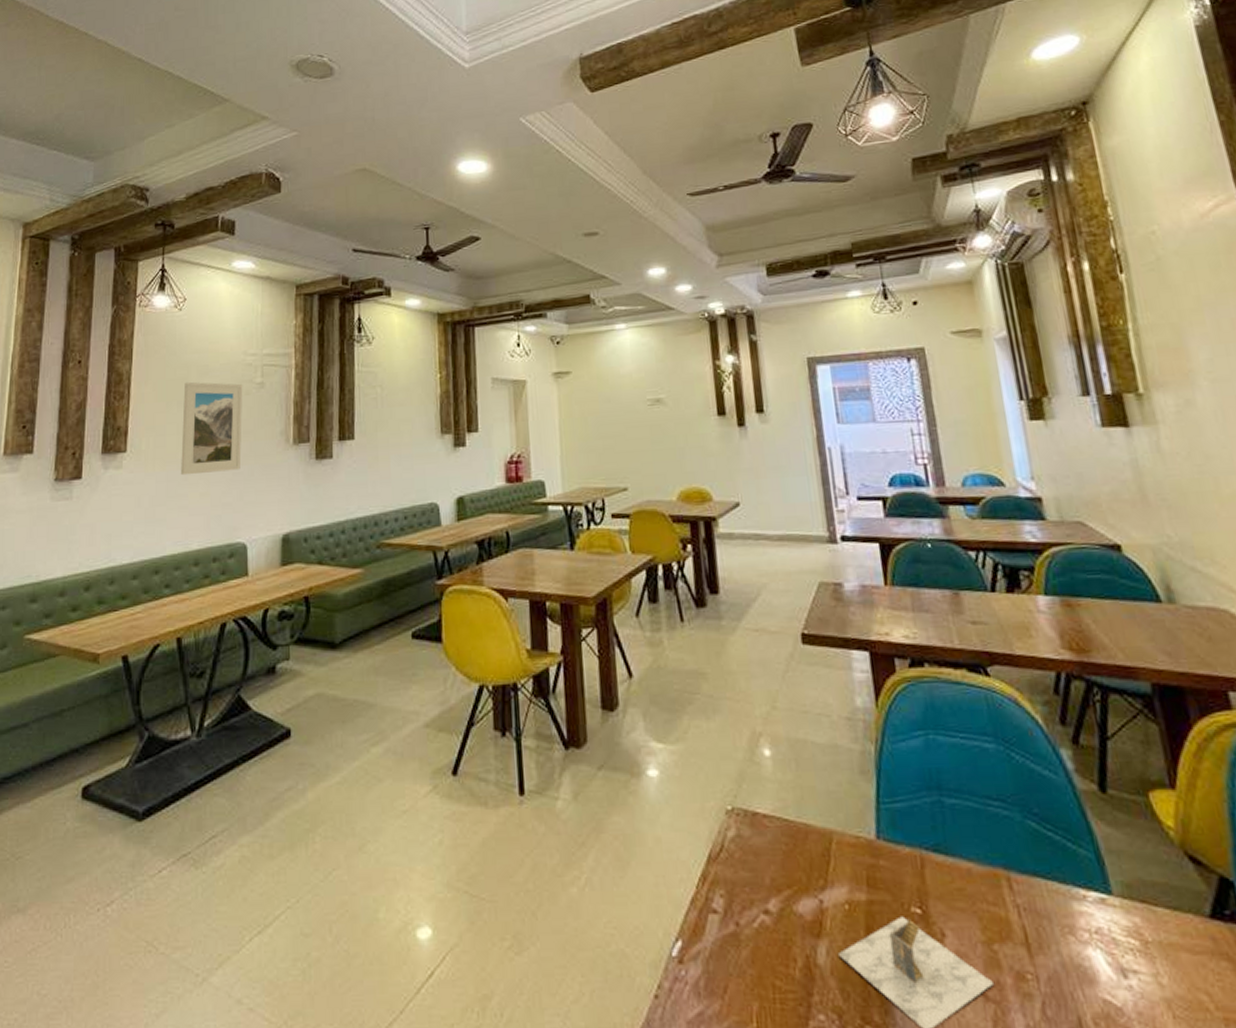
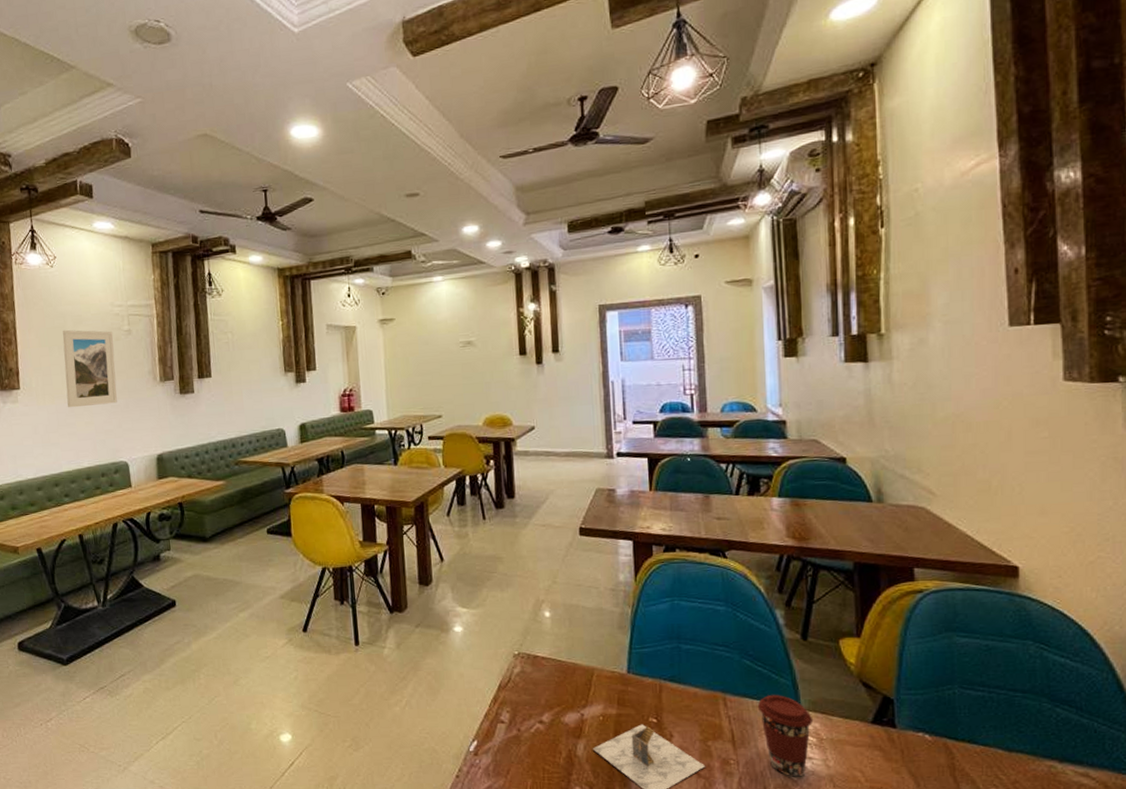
coffee cup: none [1053,872,1132,1002] -> present [757,694,814,777]

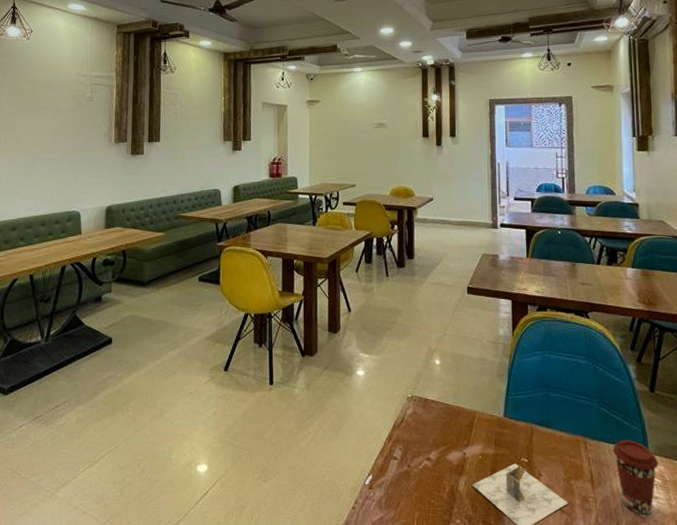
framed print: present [62,329,117,408] -> none [30,93,77,162]

